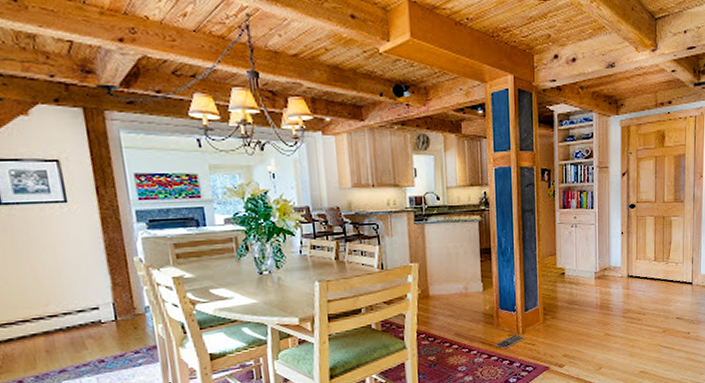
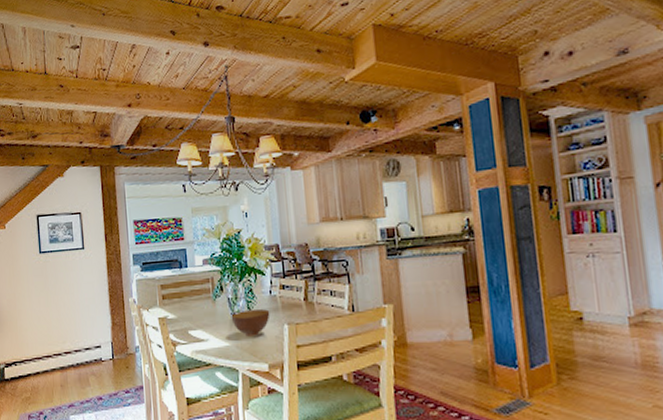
bowl: none [258,268,301,294] -> present [231,309,270,337]

